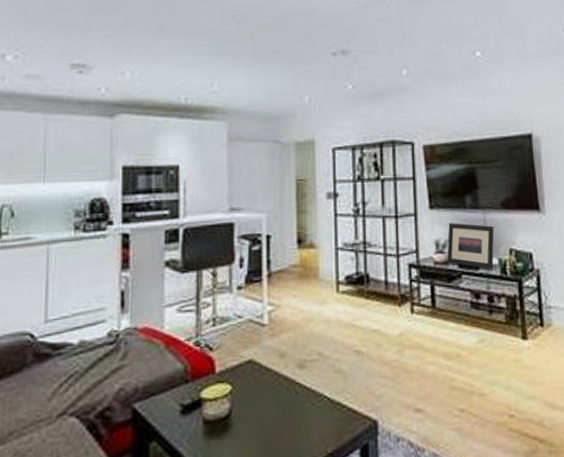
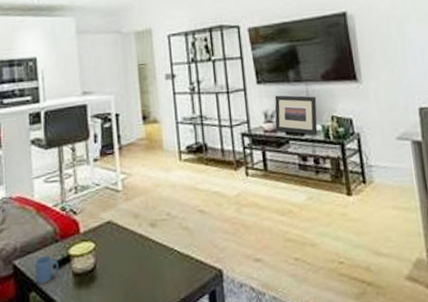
mug: none [157,398,187,434] -> present [34,255,59,285]

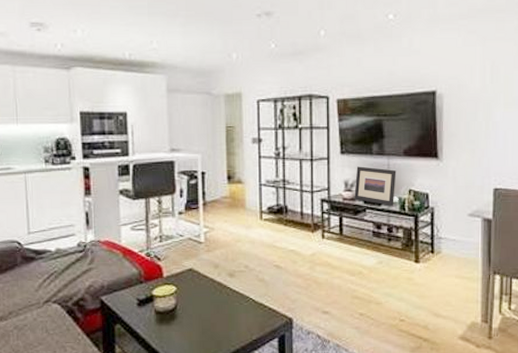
mug: present [34,255,59,285] -> none [119,294,142,319]

